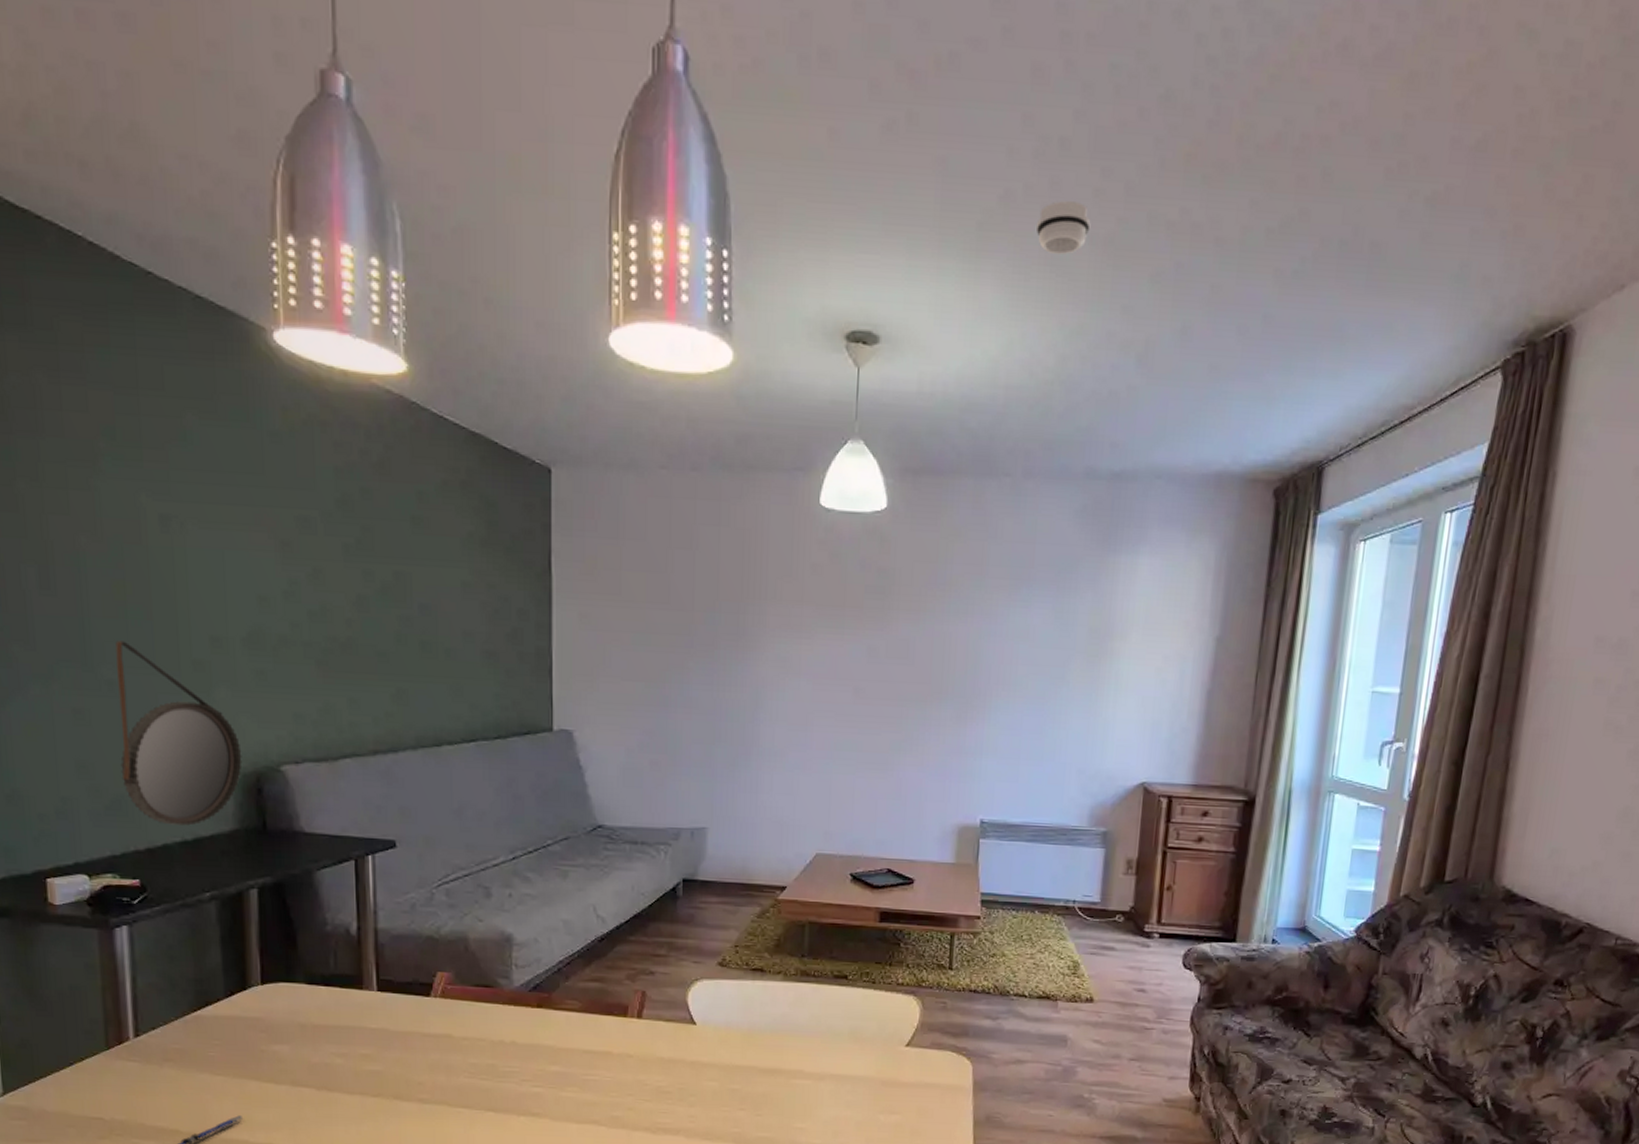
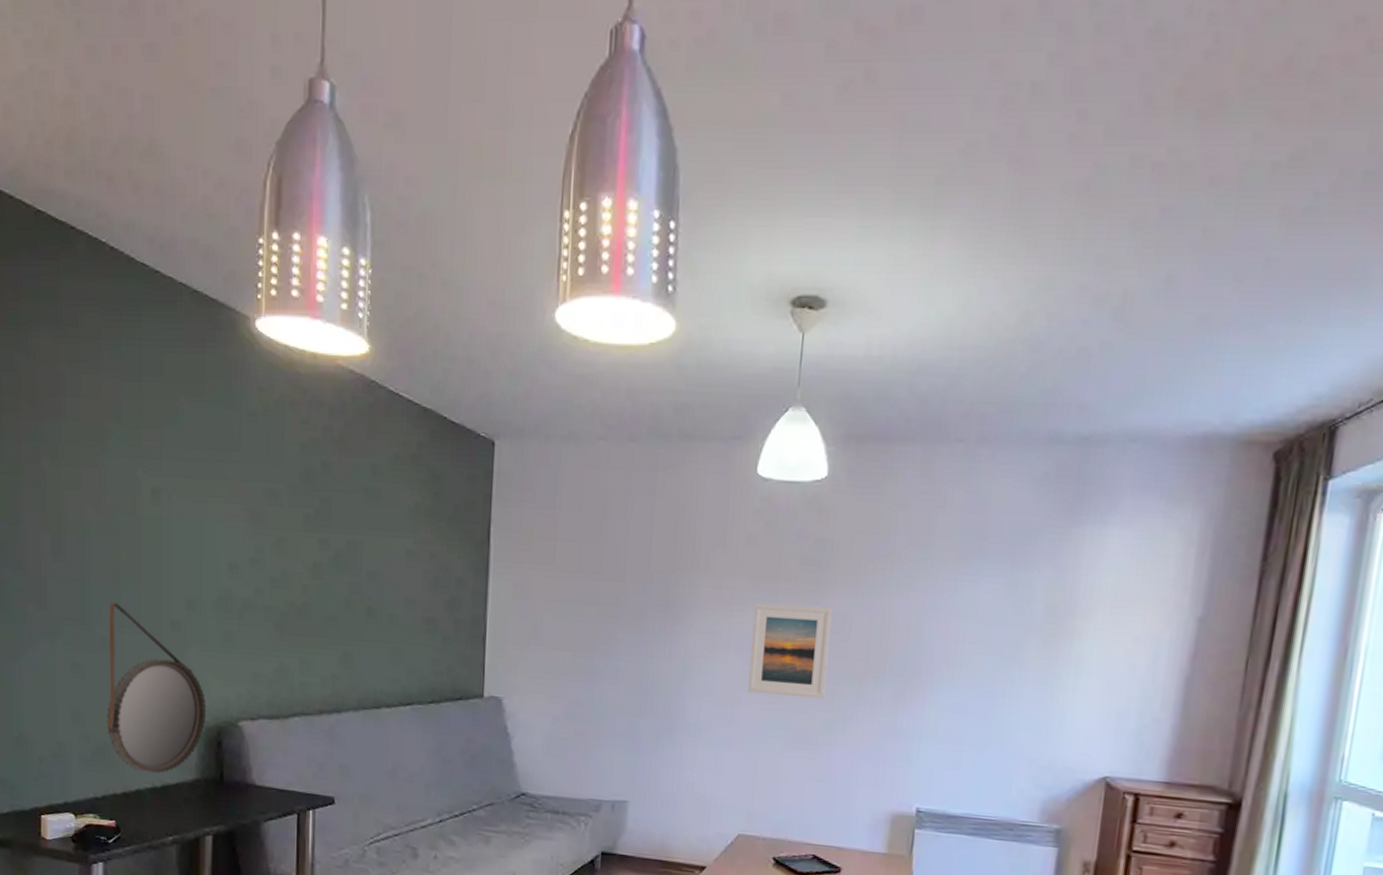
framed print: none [820,630,897,721] -> present [748,602,833,700]
smoke detector: present [1035,201,1091,255] -> none [1000,149,1064,207]

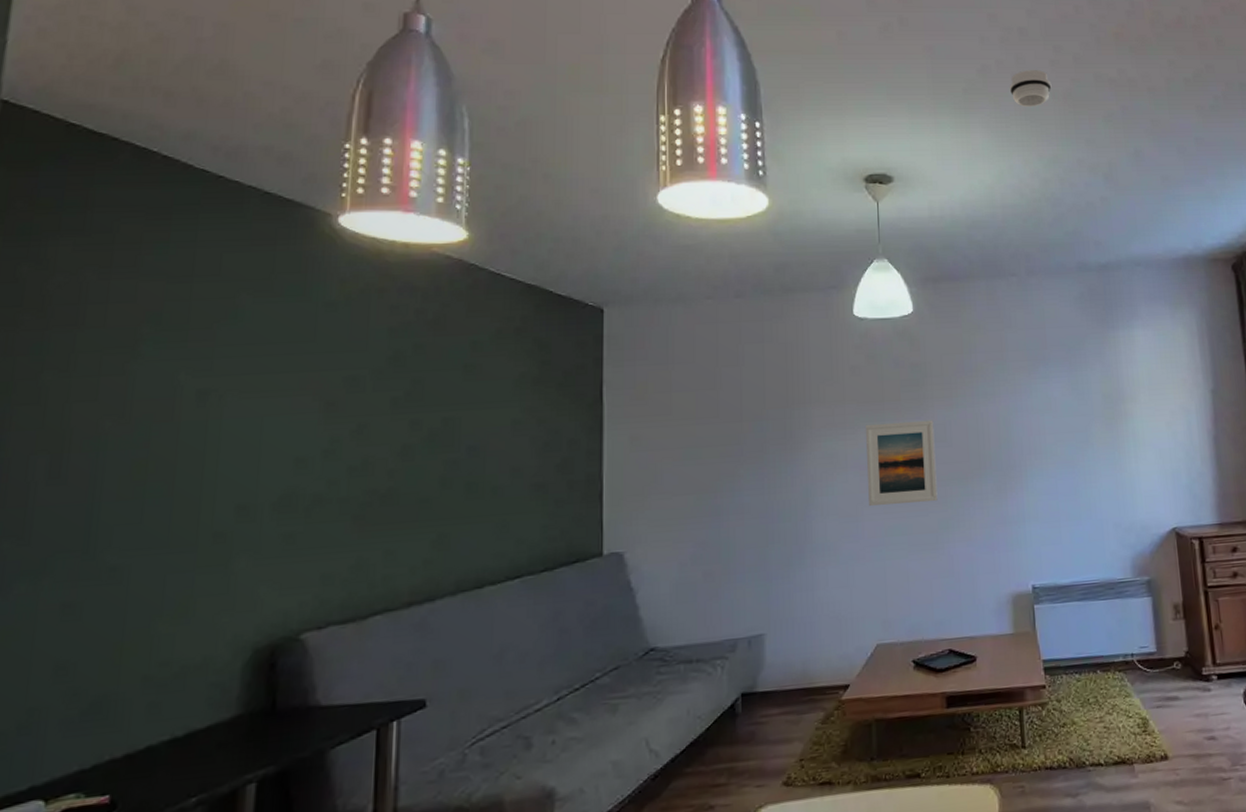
home mirror: present [106,602,207,774] -> none [108,522,257,722]
smoke detector: none [1000,149,1064,207] -> present [1009,70,1052,108]

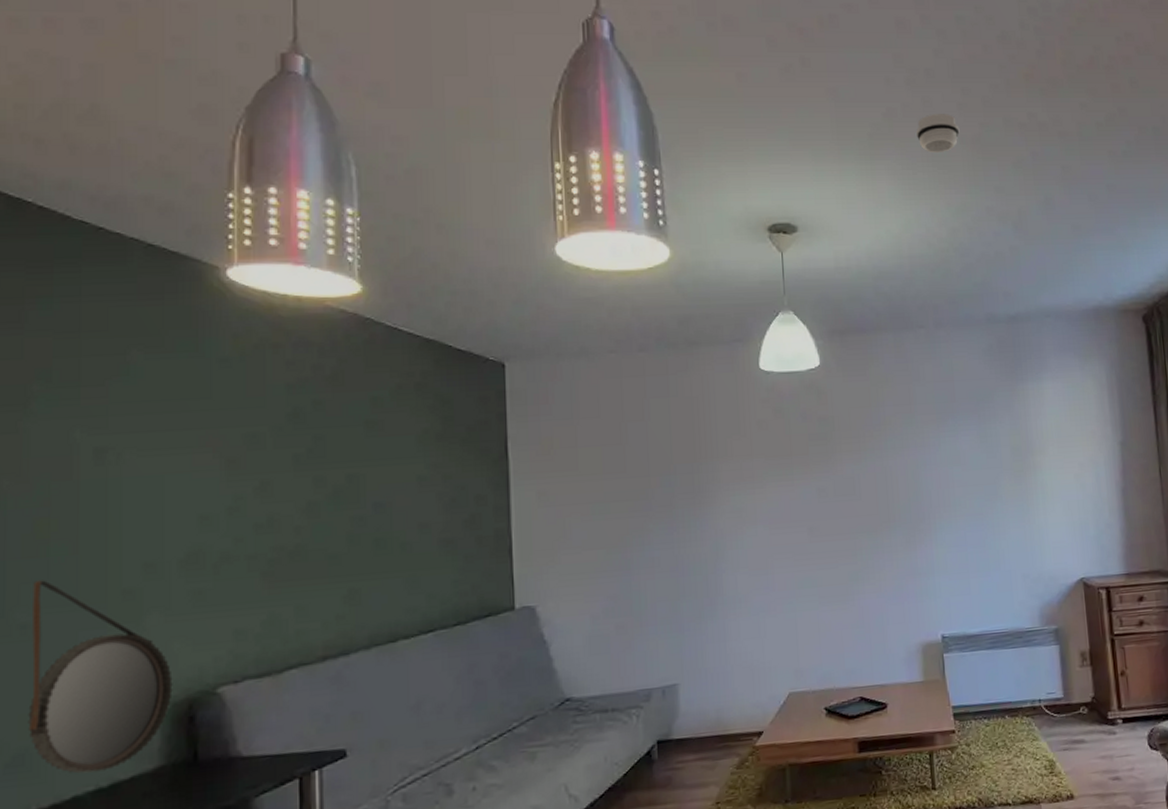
home mirror: none [108,522,257,722] -> present [28,580,173,774]
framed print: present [866,420,938,506] -> none [774,473,847,559]

